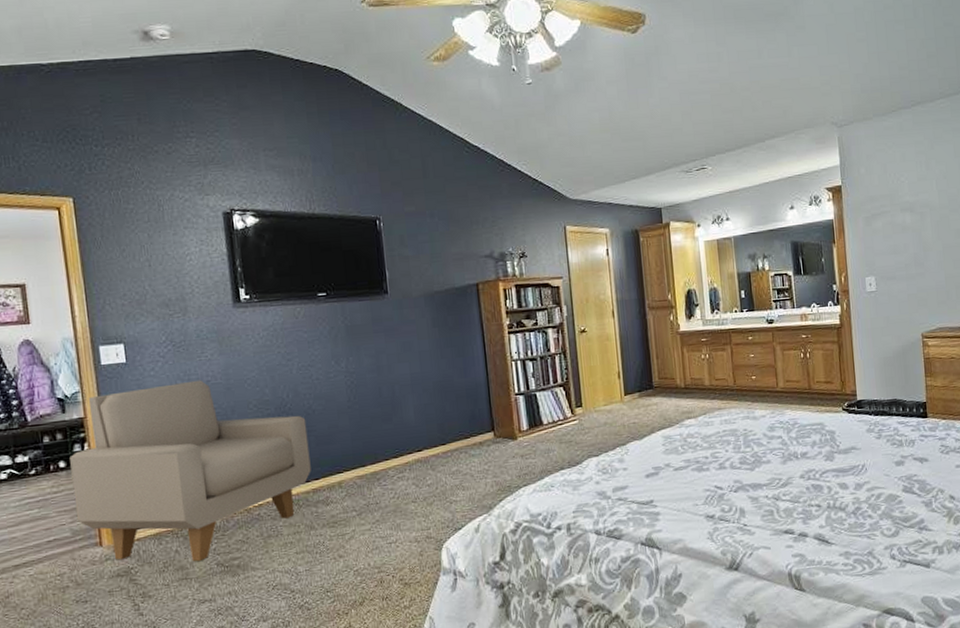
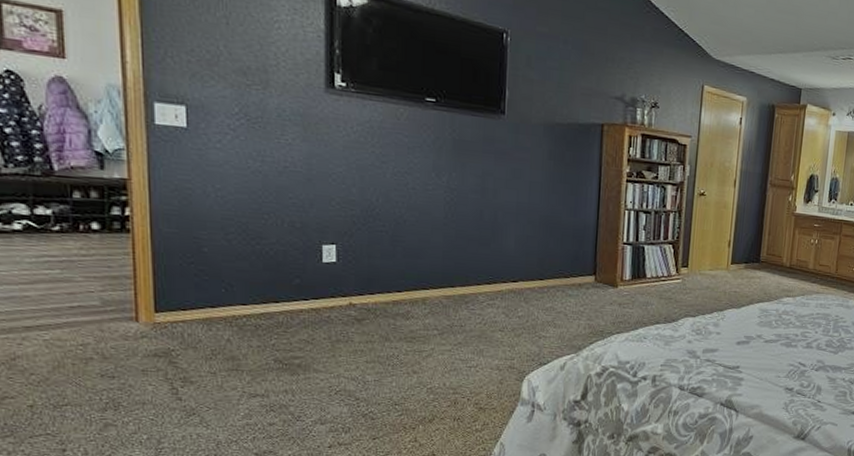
armchair: present [69,380,311,562] -> none [105,157,395,355]

